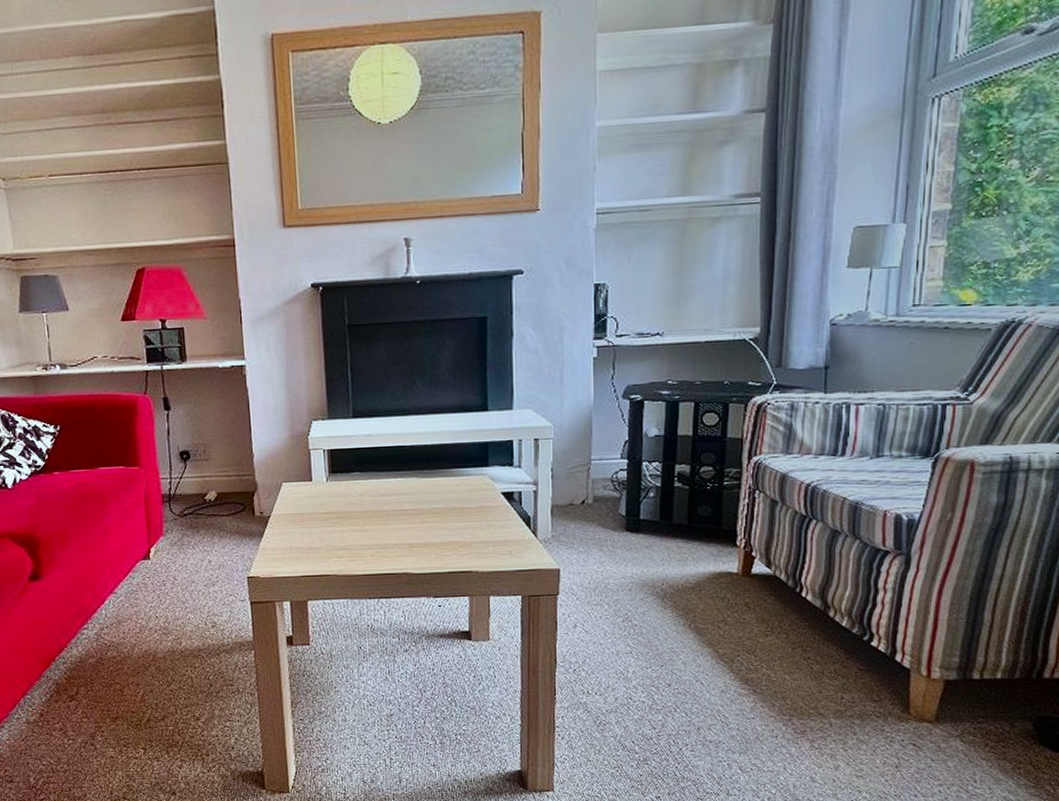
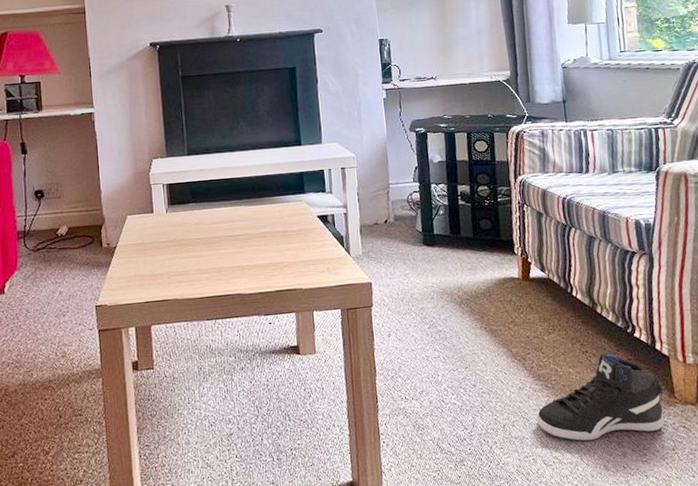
sneaker: none [738,661,896,751] -> present [536,353,664,441]

